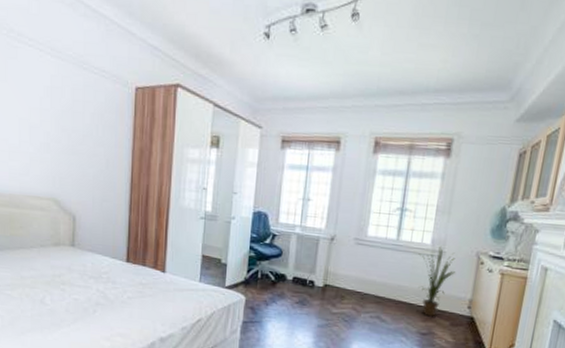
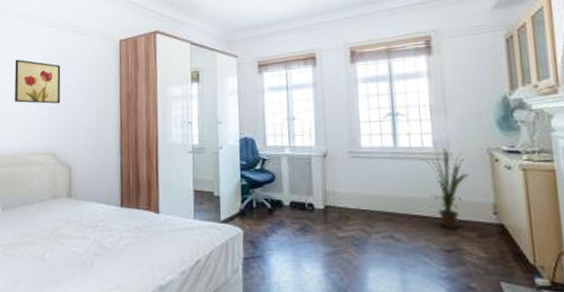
wall art: none [11,89,67,148] -> present [14,59,61,104]

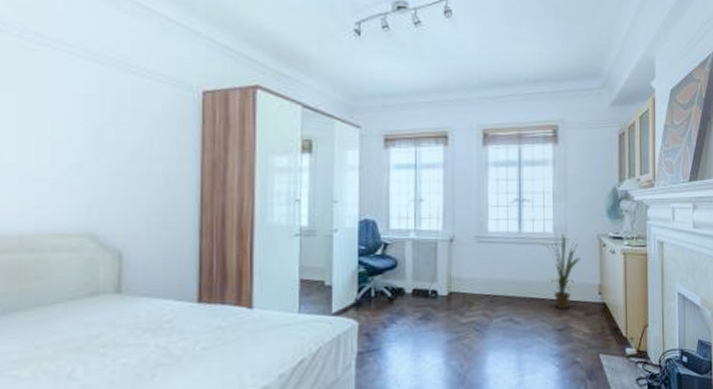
wall art: present [14,59,61,104] -> none [22,100,108,169]

